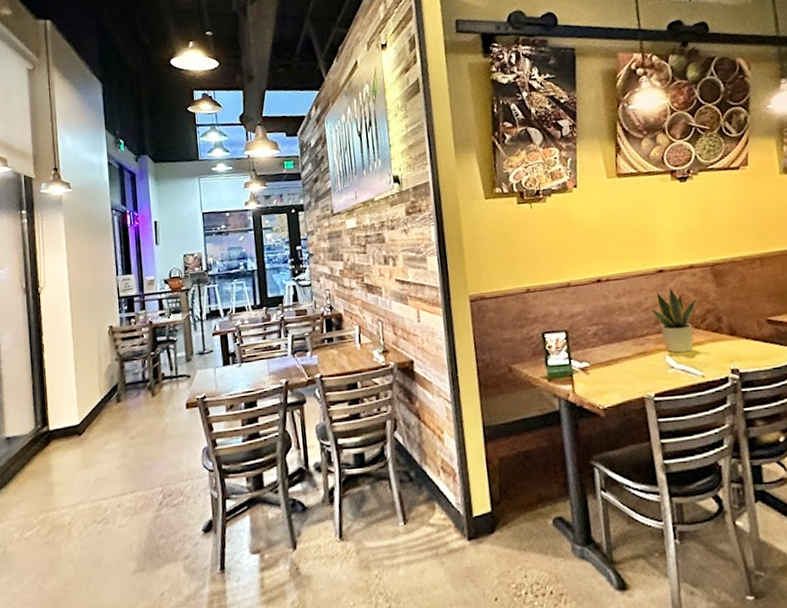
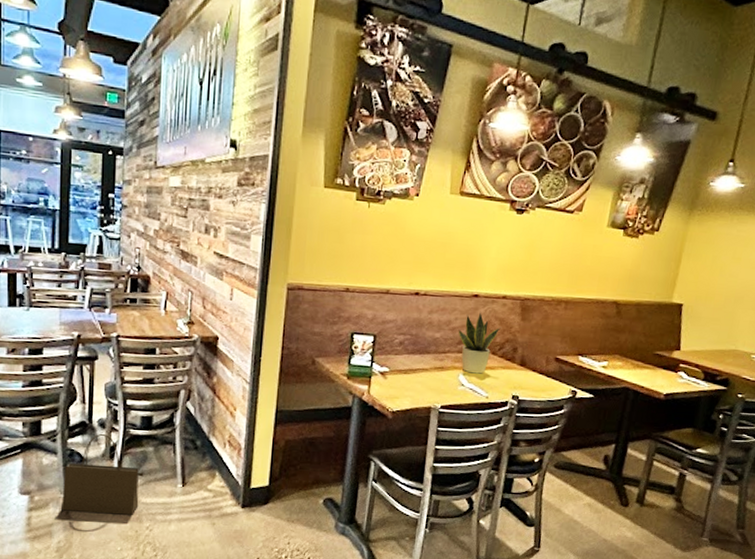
tote bag: none [289,478,365,567] -> present [60,434,144,515]

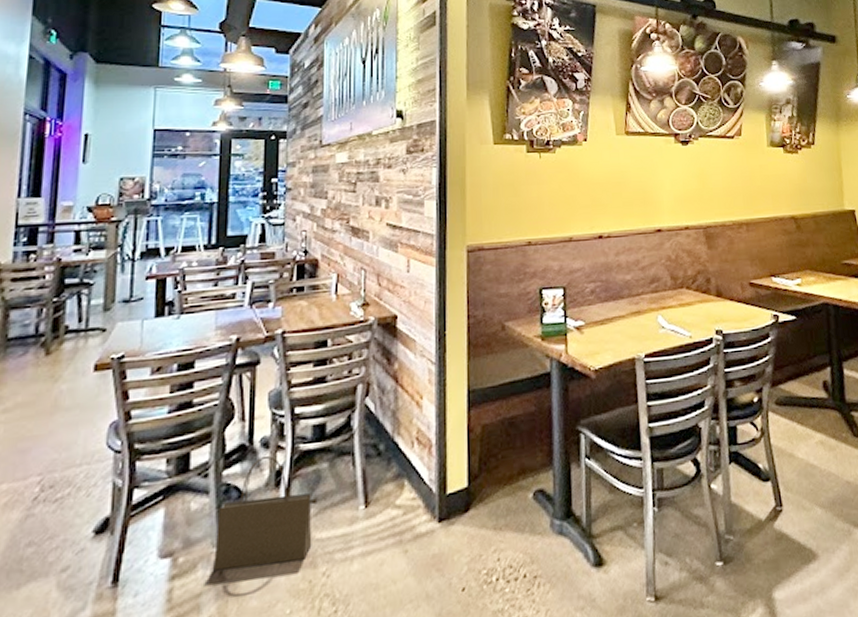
potted plant: present [458,312,501,374] -> none [648,246,690,313]

